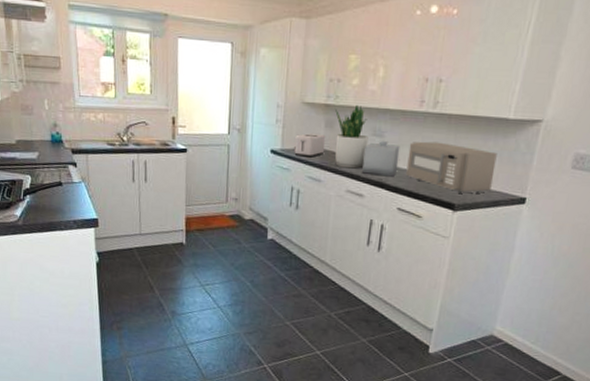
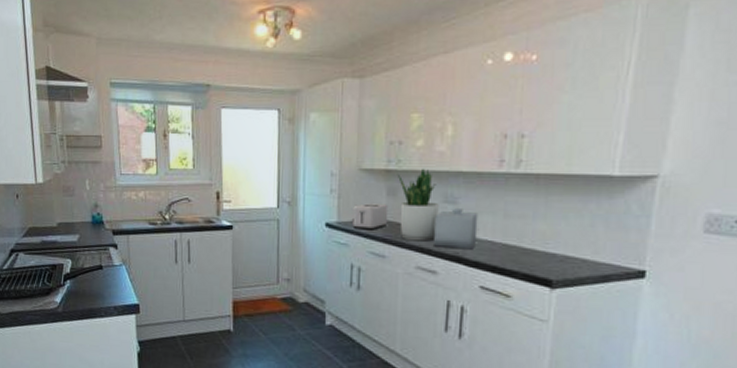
microwave: present [406,141,497,194] -> none [488,207,602,268]

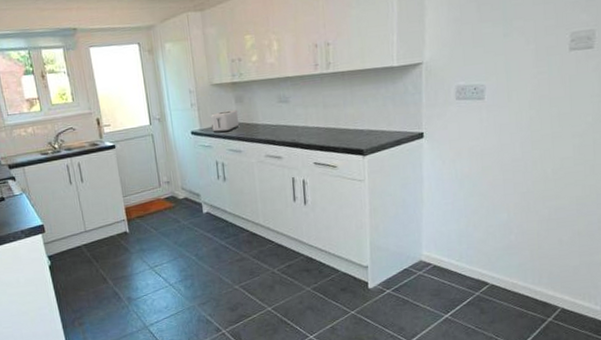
planter: present [397,169,439,242] -> none [240,78,277,136]
canister: present [434,207,479,250] -> none [274,104,307,138]

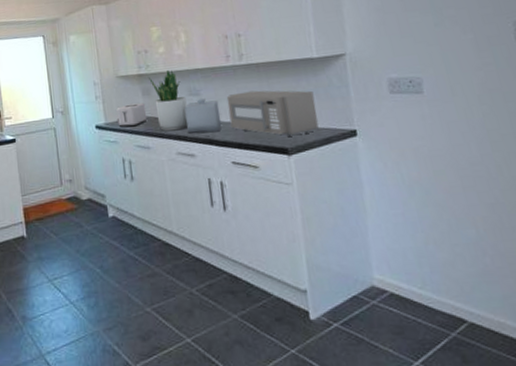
planter: none [240,78,277,136] -> present [147,70,189,131]
canister: none [274,104,307,138] -> present [184,97,222,133]
microwave: none [313,97,392,140] -> present [226,90,319,138]

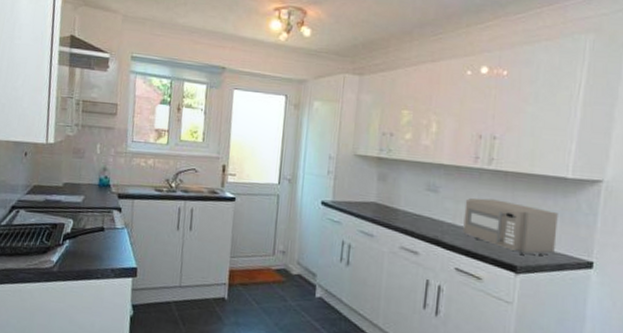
toaster: present [116,102,148,128] -> none [345,186,379,211]
planter: present [147,70,189,131] -> none [387,159,423,225]
canister: present [184,97,222,133] -> none [417,195,456,234]

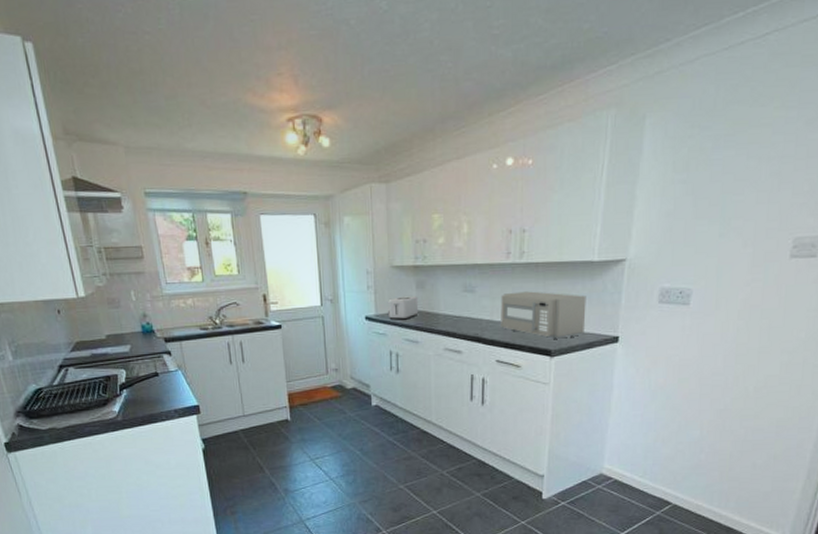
toaster: none [345,186,379,211] -> present [387,296,419,320]

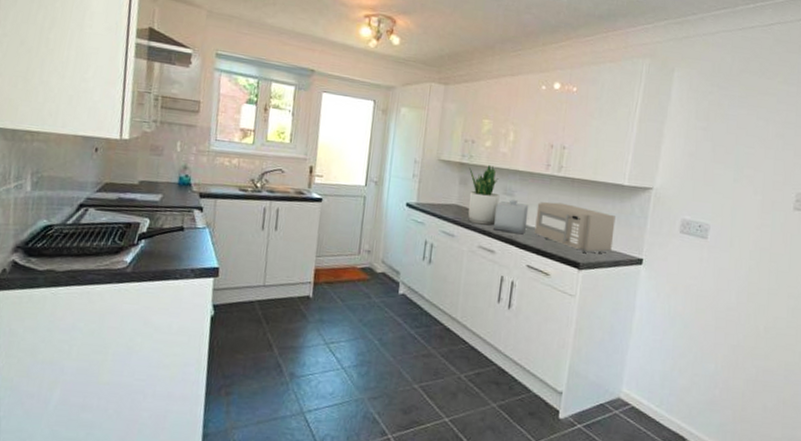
toaster: present [387,296,419,320] -> none [428,189,460,213]
planter: none [423,263,460,327] -> present [468,165,500,226]
canister: none [457,295,492,331] -> present [494,198,529,235]

